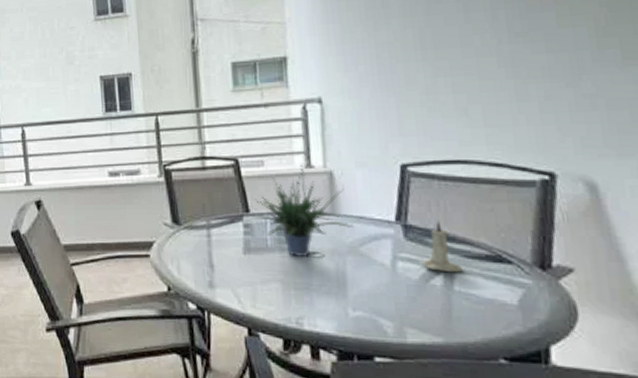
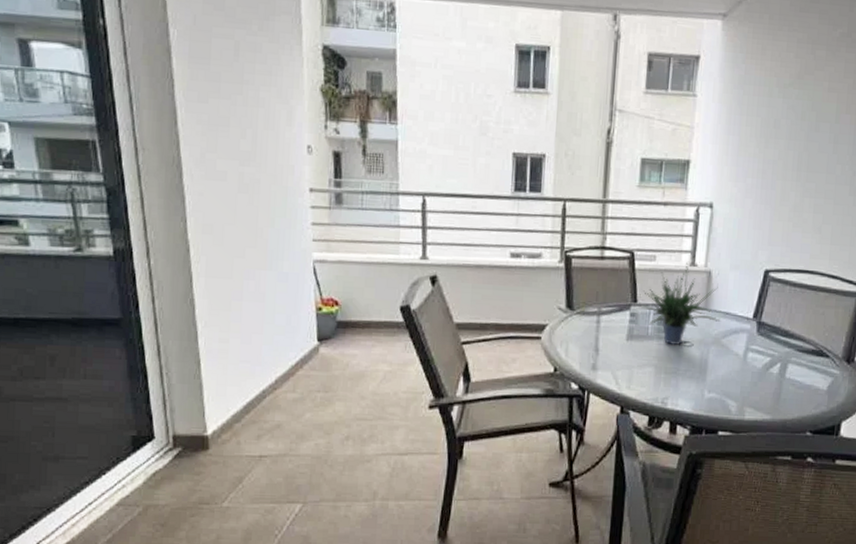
candle: present [422,220,463,273] -> none [766,319,794,363]

